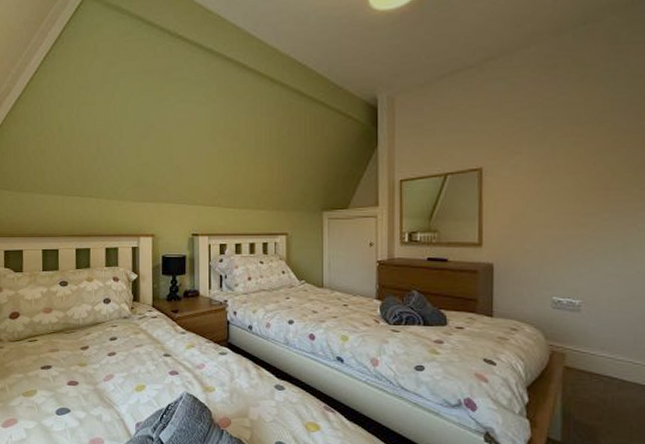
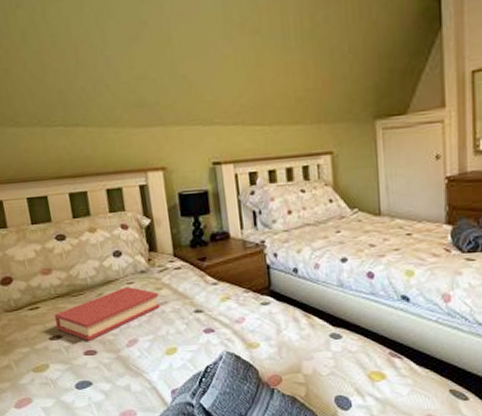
hardback book: none [49,329,136,373] -> present [54,287,160,341]

